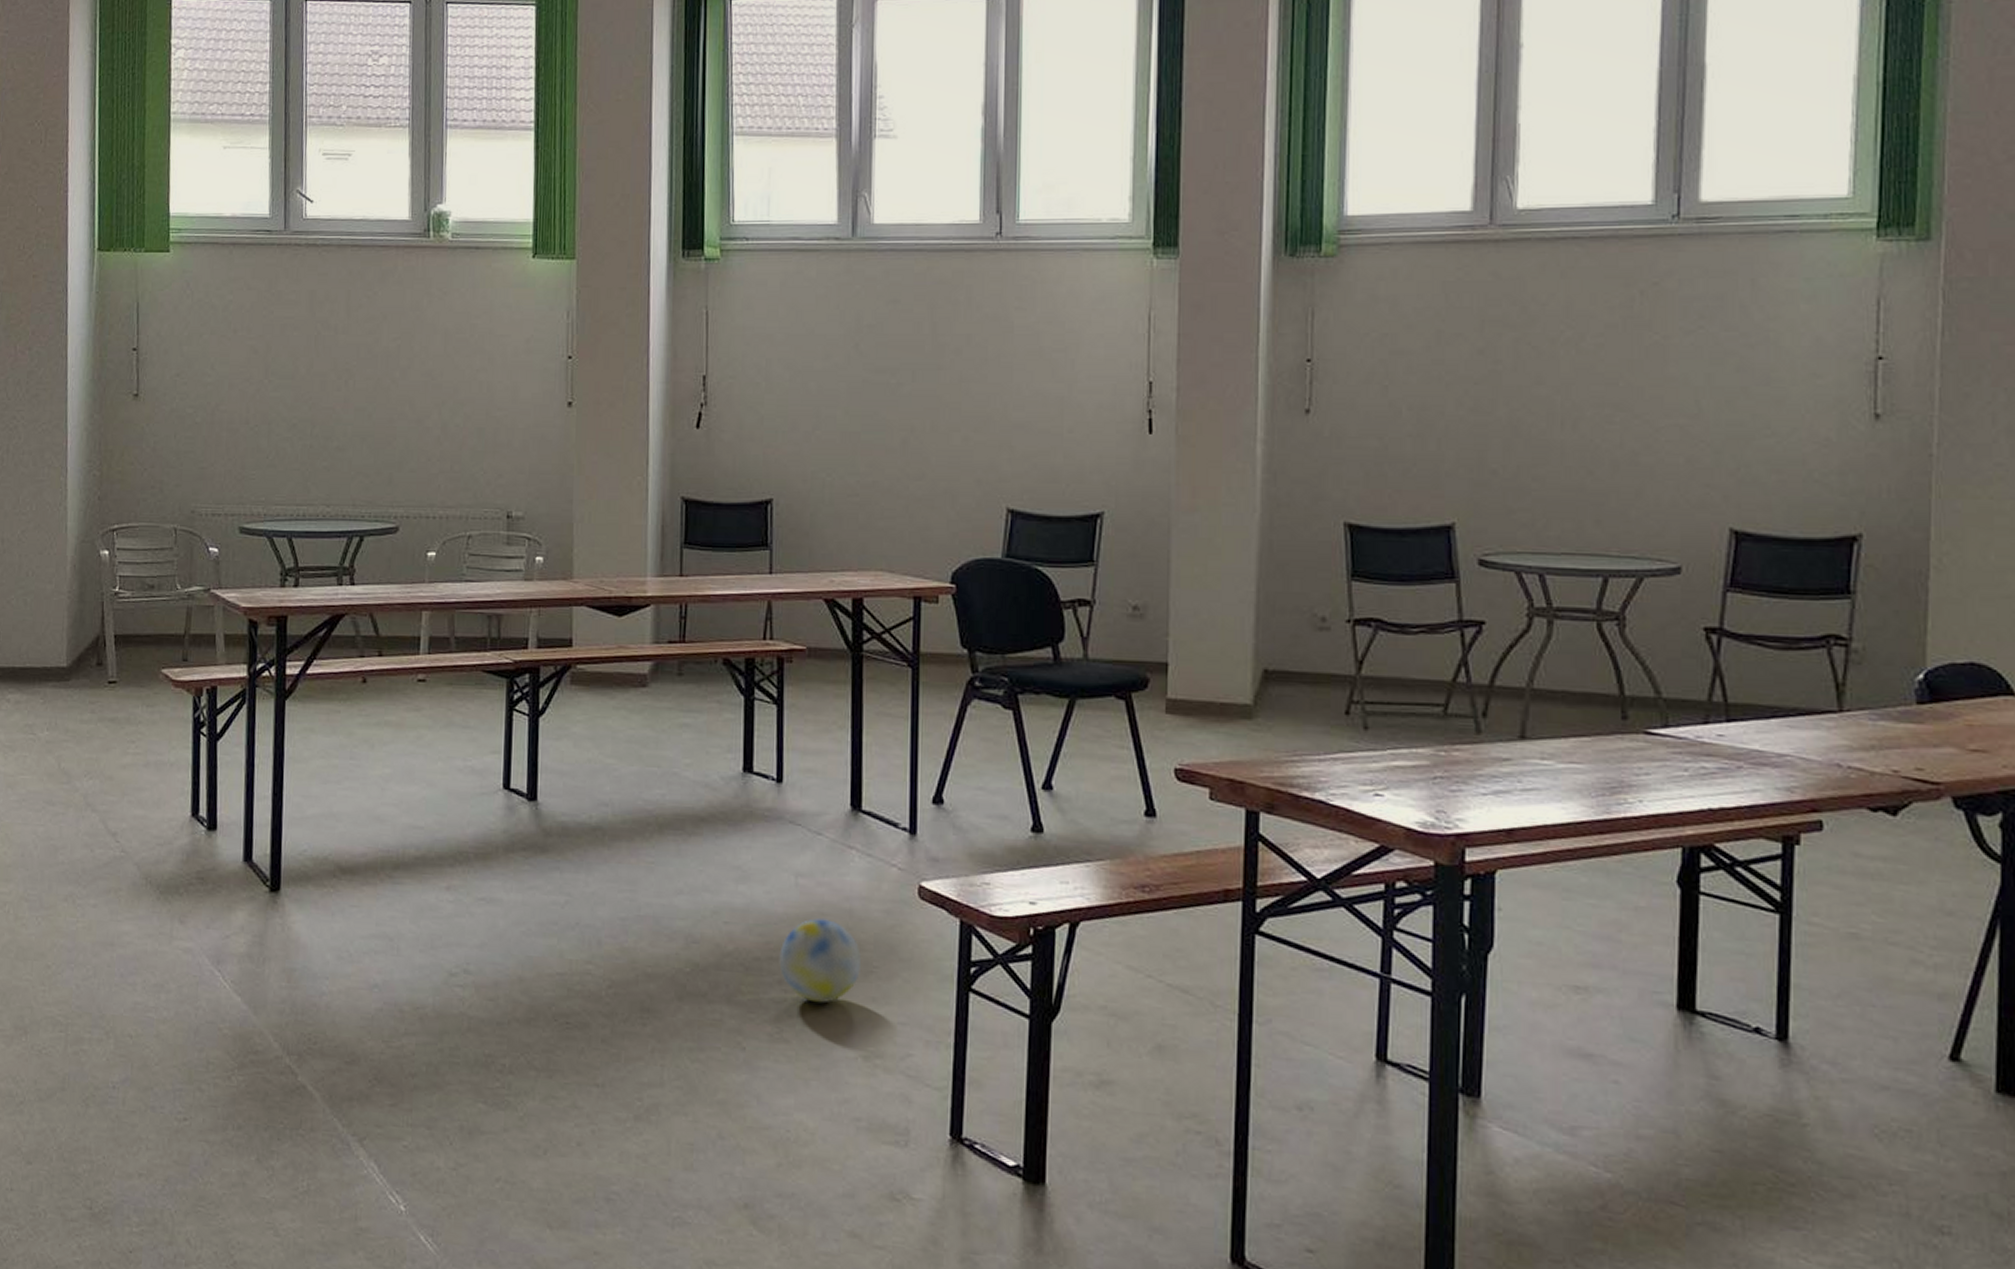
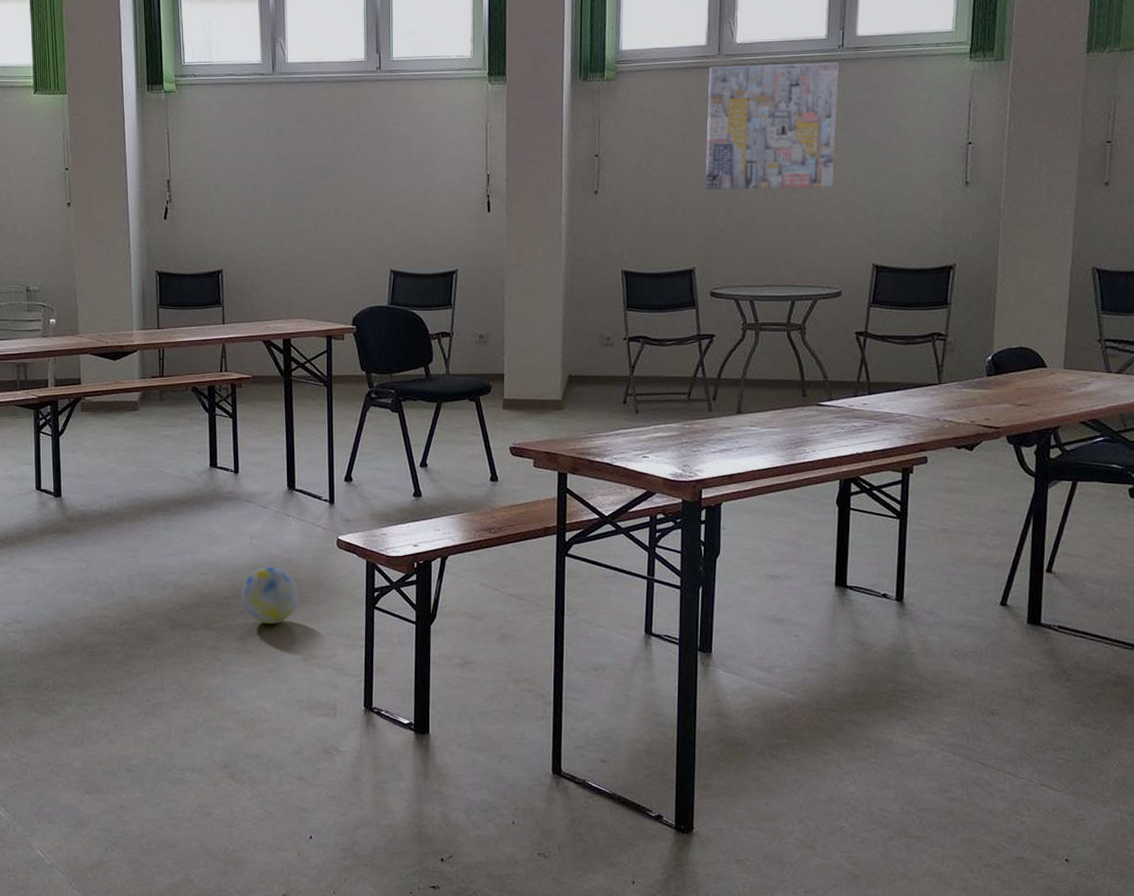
wall art: none [1470,239,1673,416] -> present [705,63,839,190]

